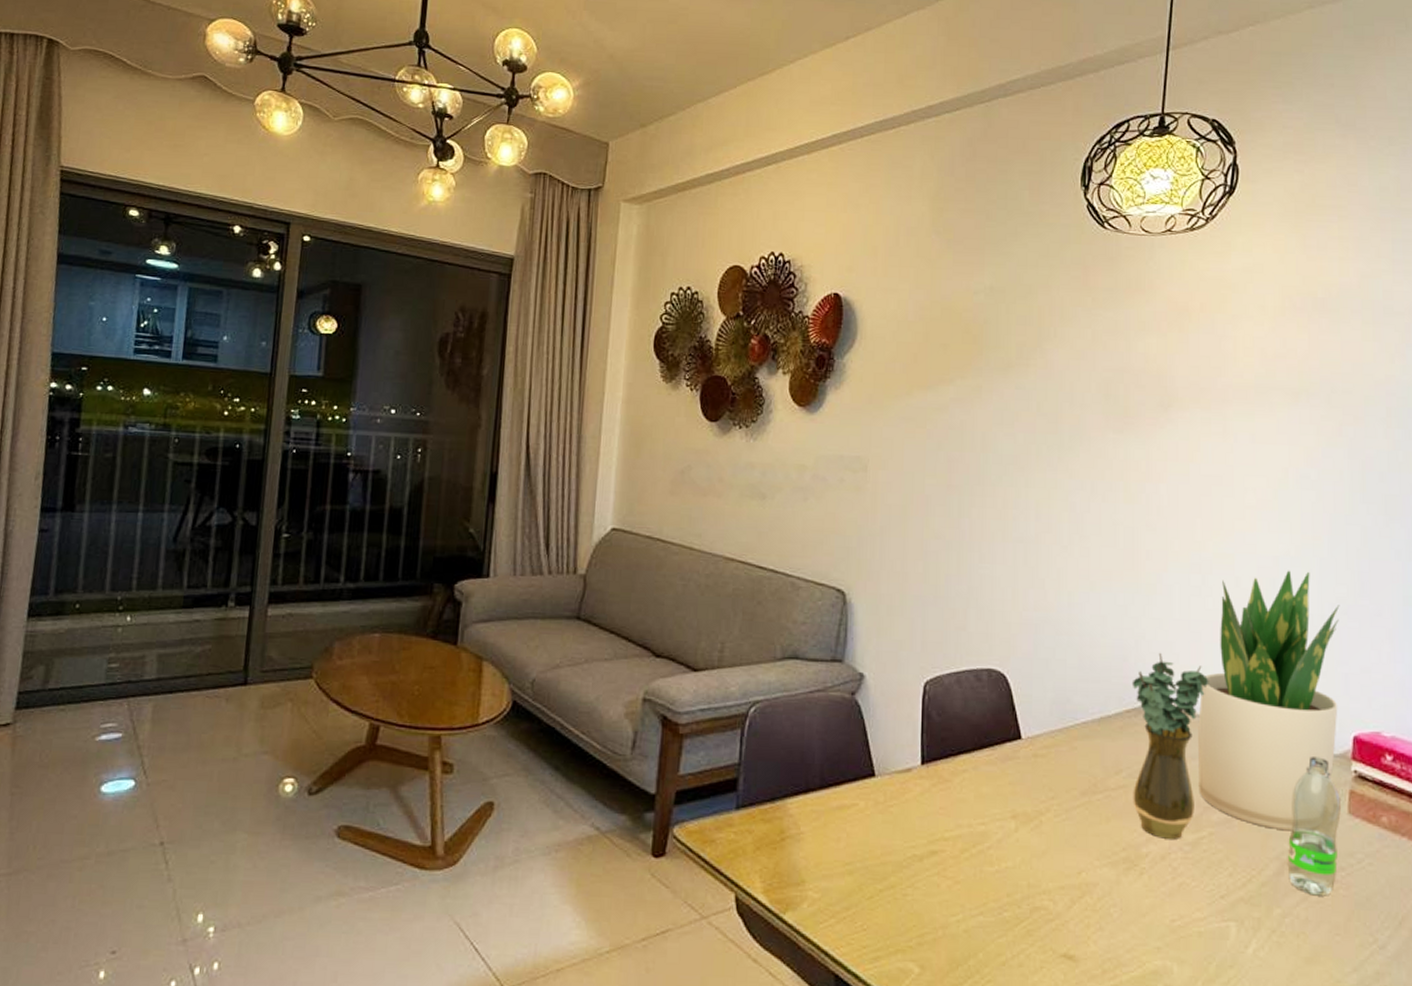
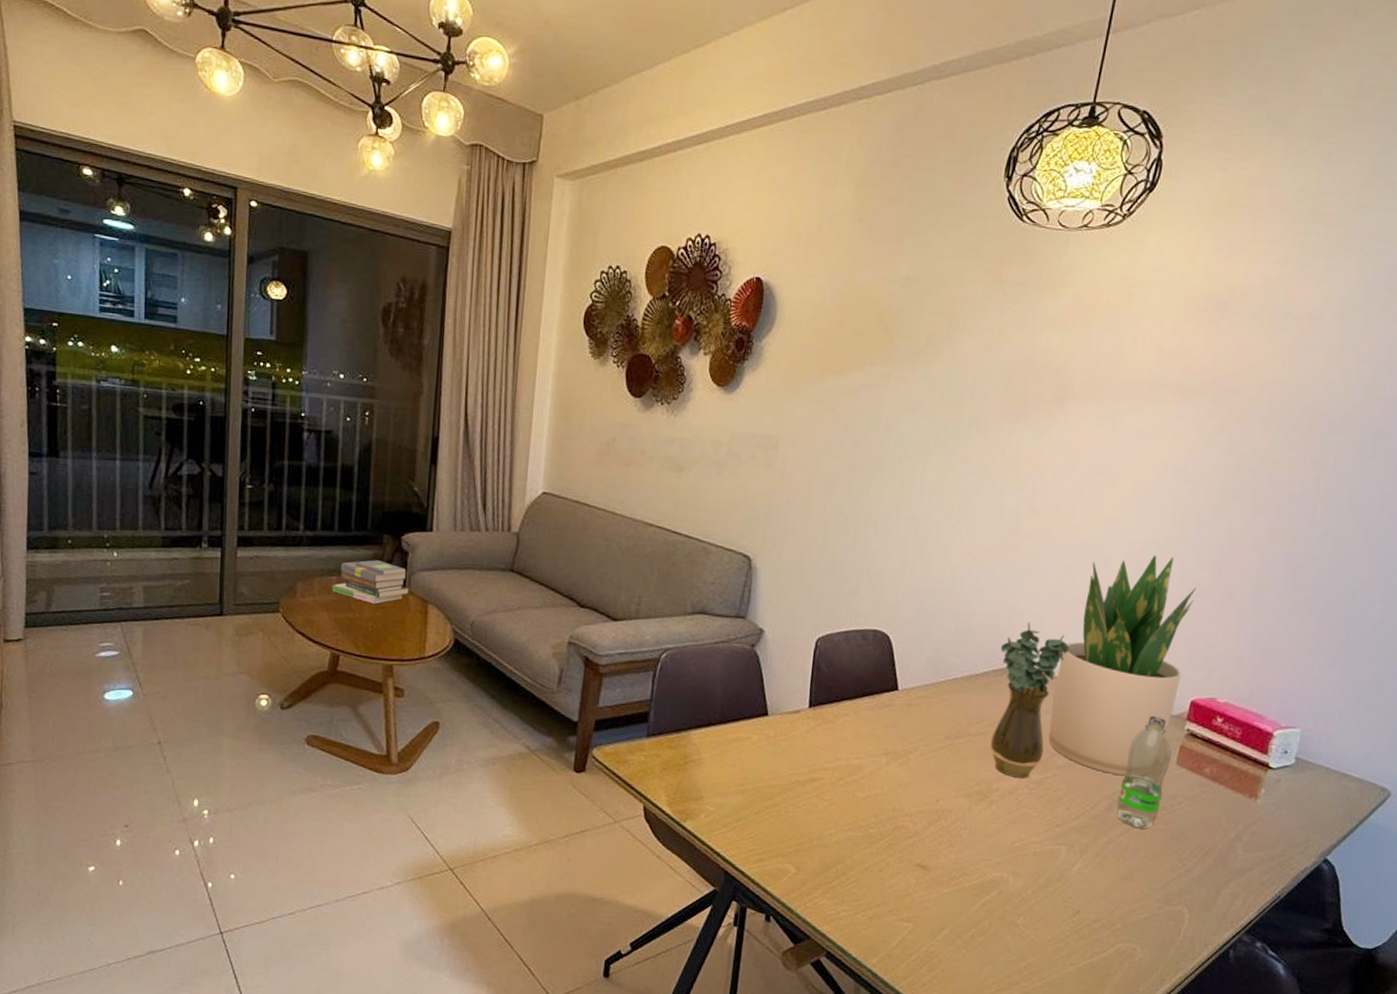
books: none [374,612,461,664] -> present [333,560,408,605]

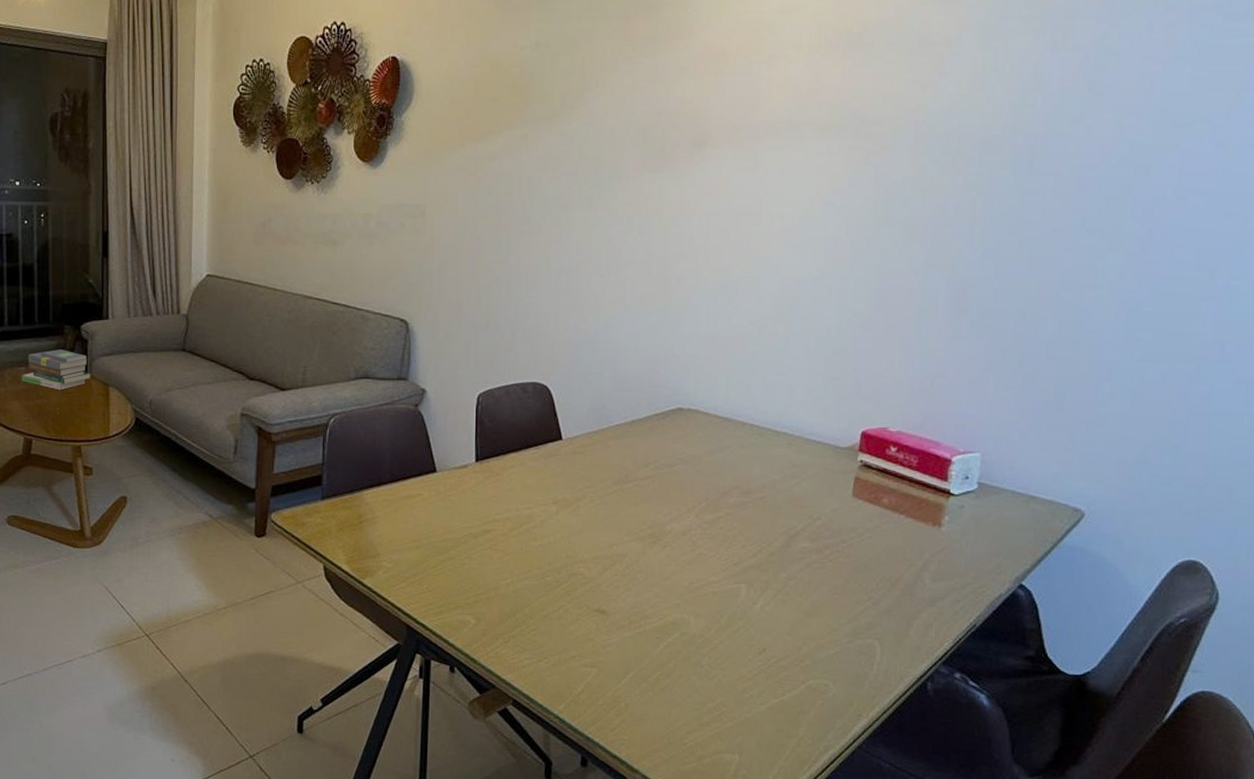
vase: present [990,622,1070,778] -> none [659,364,731,519]
planter: present [1048,555,1197,776] -> none [718,289,857,511]
bottle: present [1116,716,1172,829] -> none [794,449,846,563]

